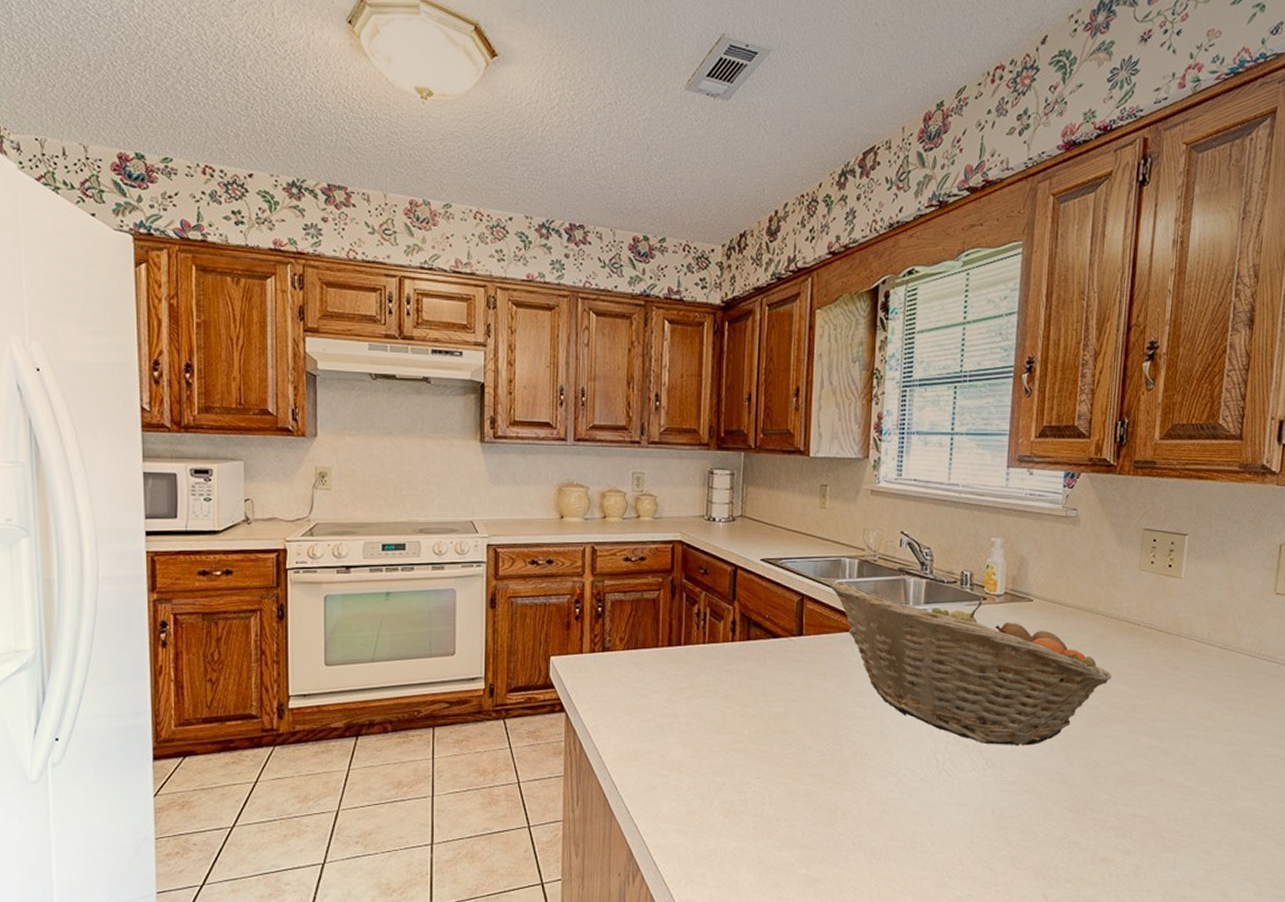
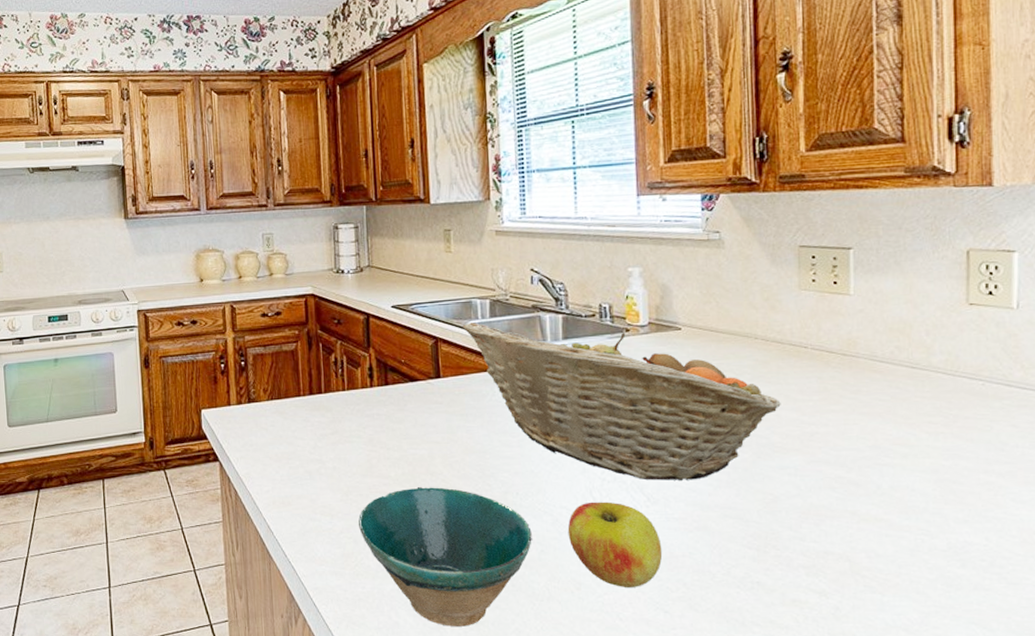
bowl: none [707,745,876,884] -> present [358,487,532,627]
apple: none [909,764,994,847] -> present [567,501,663,587]

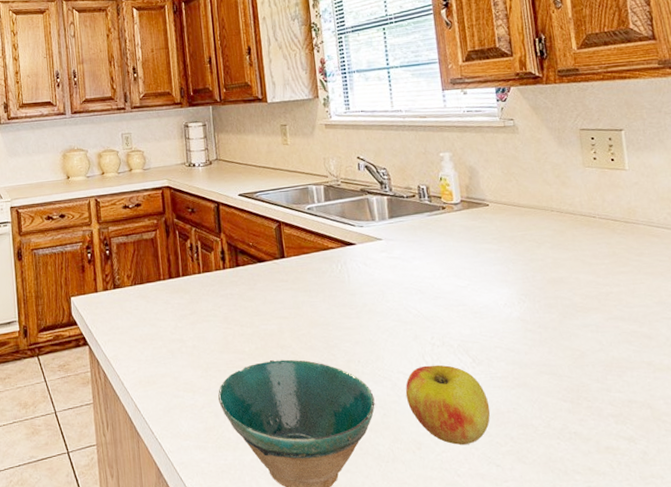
fruit basket: present [462,322,781,480] -> none [301,206,579,343]

